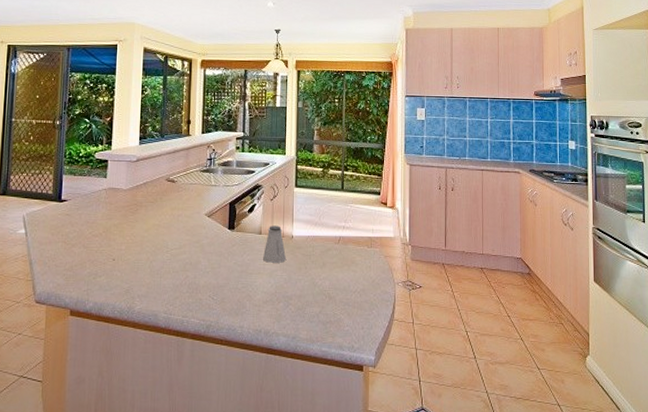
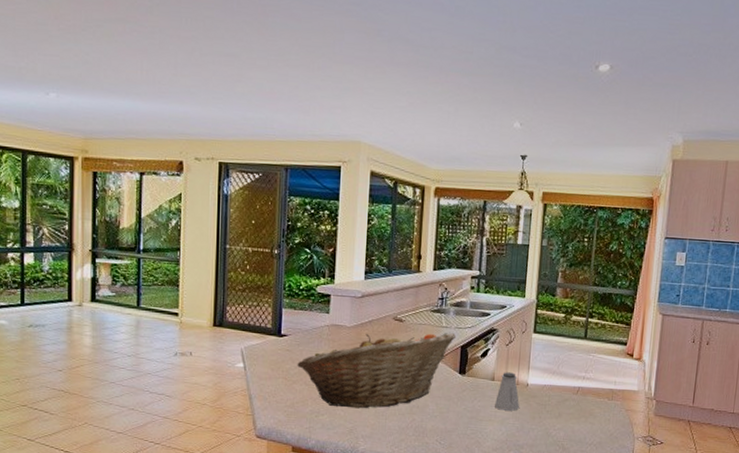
fruit basket: none [76,190,225,268] -> present [297,332,457,409]

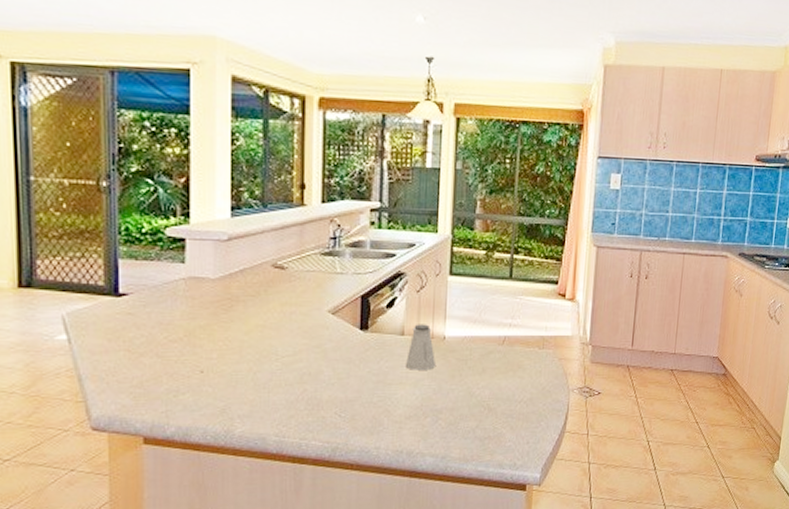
fruit basket: present [297,332,457,409] -> none [144,279,355,382]

